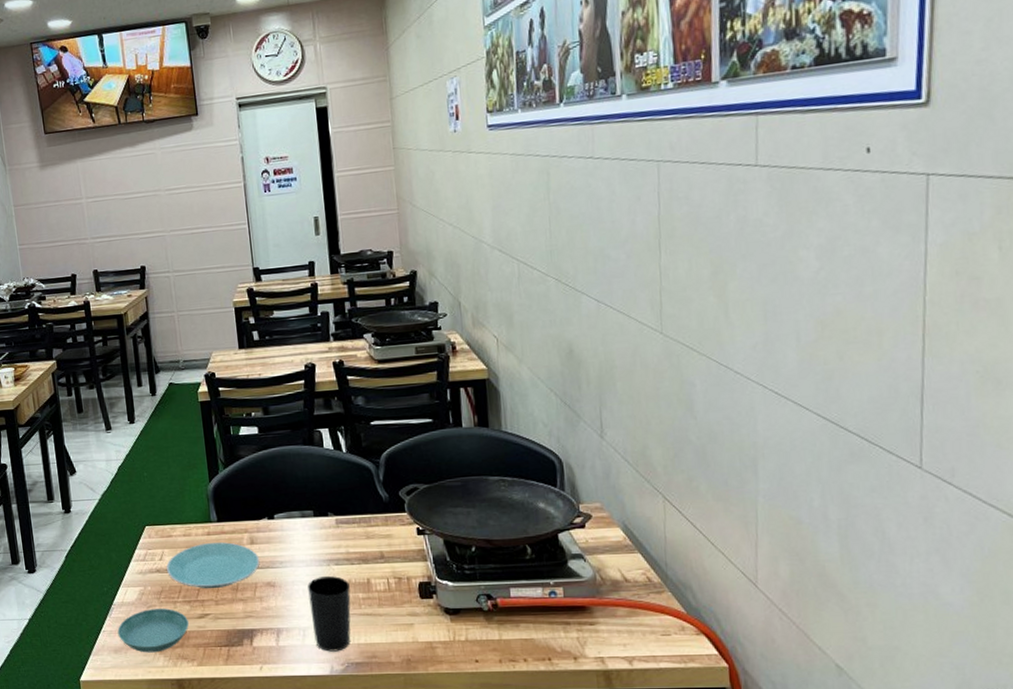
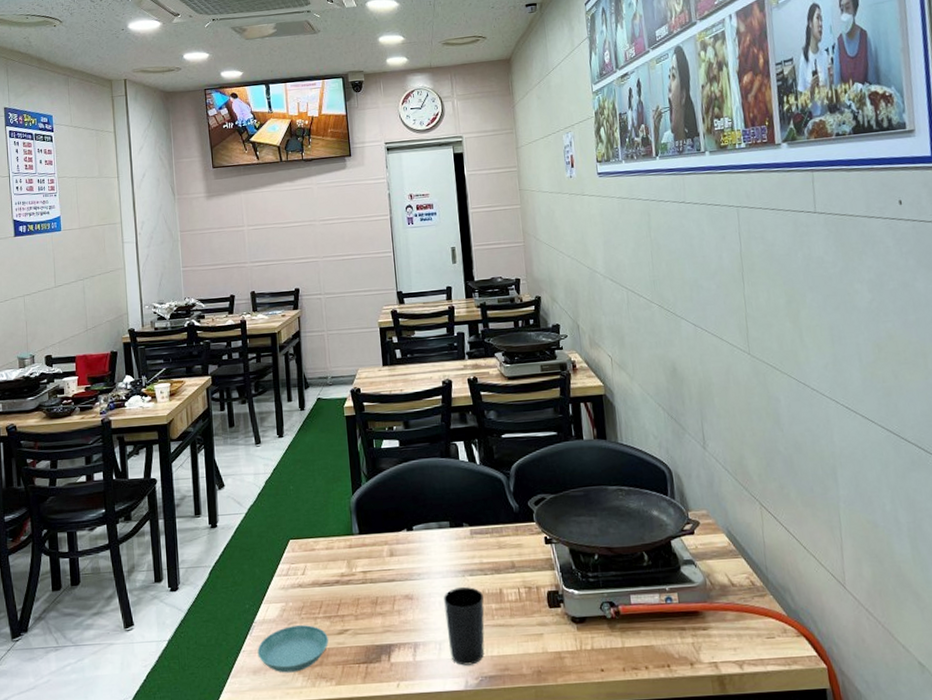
plate: present [166,542,260,589] -> none [308,555,399,604]

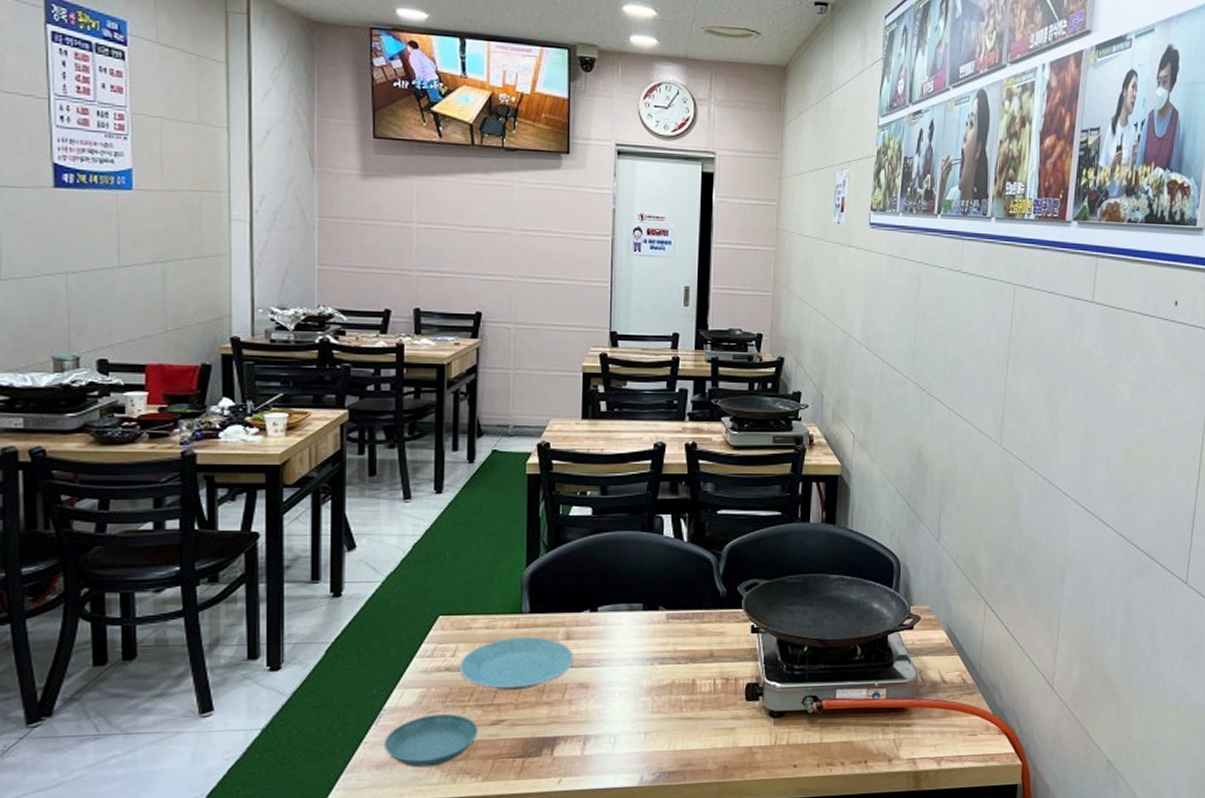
plate: none [308,555,399,604] -> present [458,637,575,691]
cup: present [444,586,485,666] -> none [625,675,672,761]

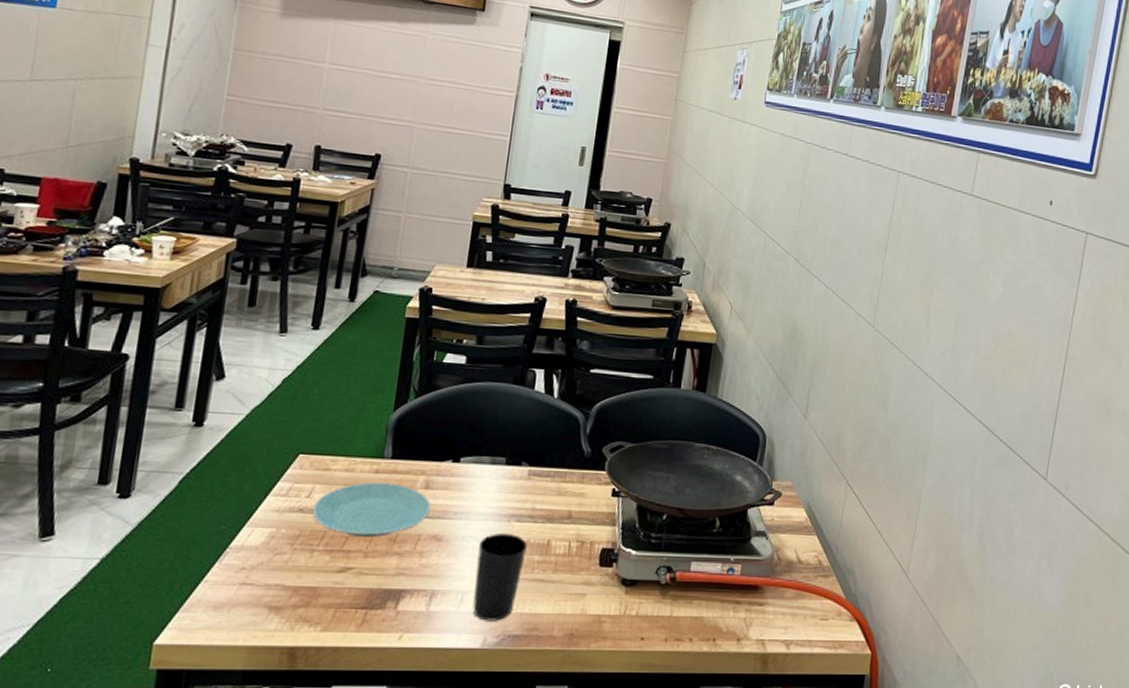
saucer: present [384,714,478,768] -> none [224,557,324,612]
cup: none [625,675,672,761] -> present [472,532,527,621]

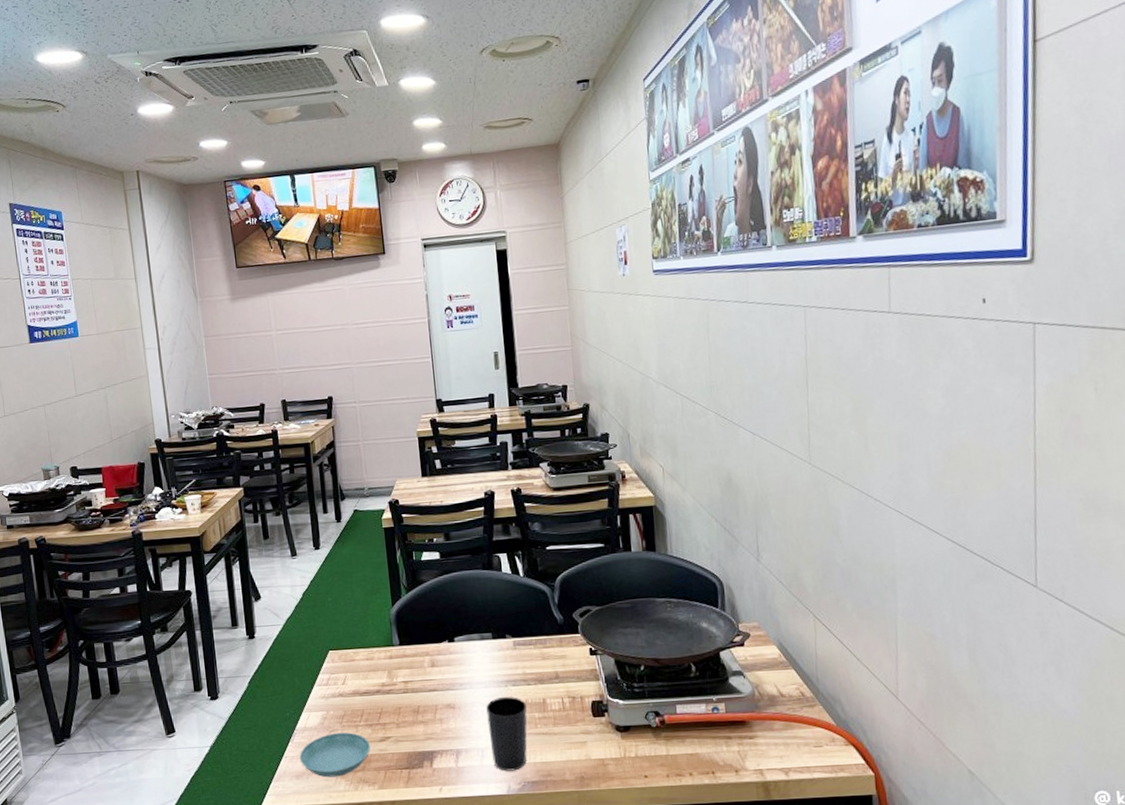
saucer: none [224,557,324,612] -> present [299,732,370,778]
plate: present [311,482,432,538] -> none [348,665,441,712]

